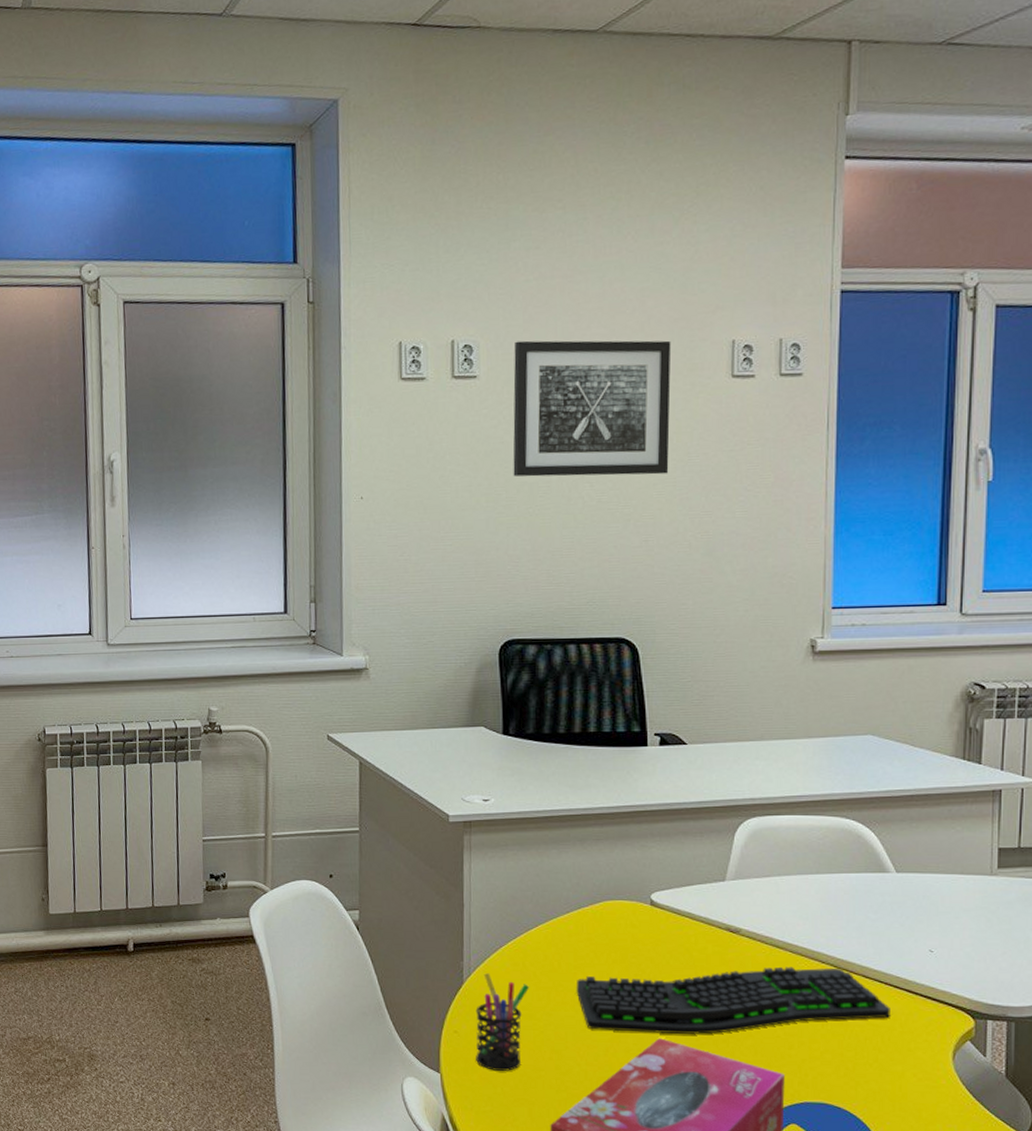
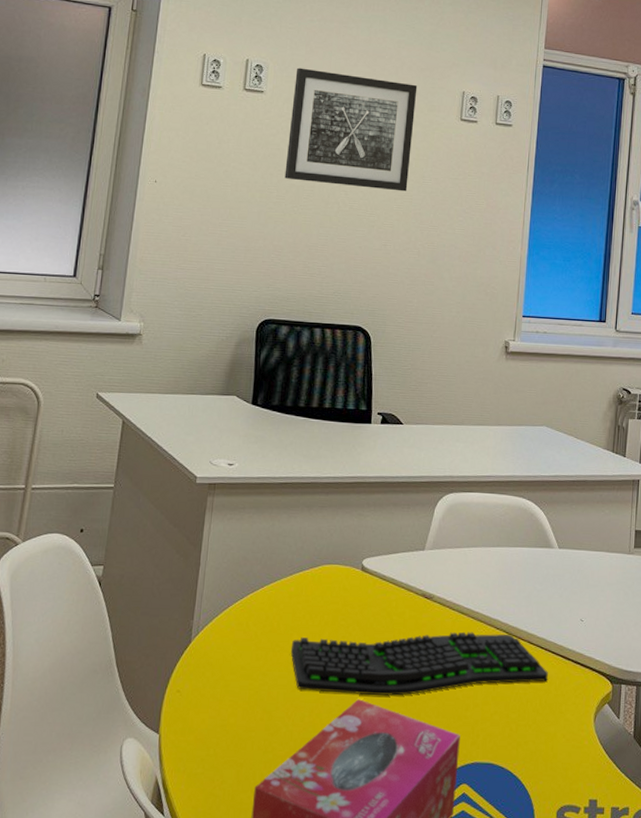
pen holder: present [475,973,530,1071] -> none [194,632,251,732]

